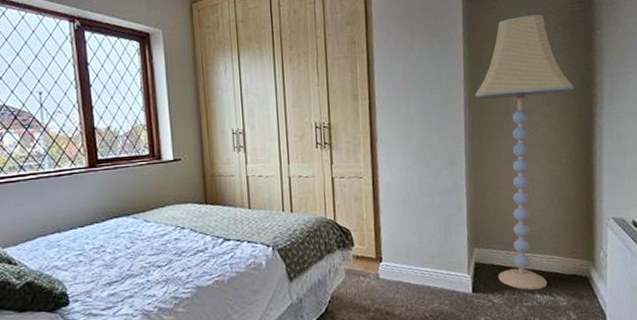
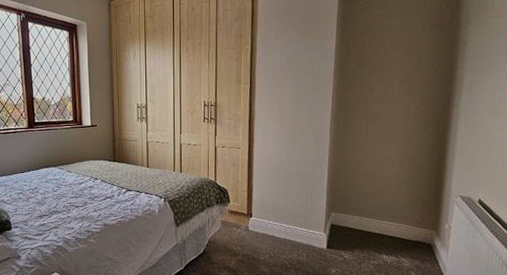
floor lamp: present [475,15,574,291] -> none [343,15,435,251]

